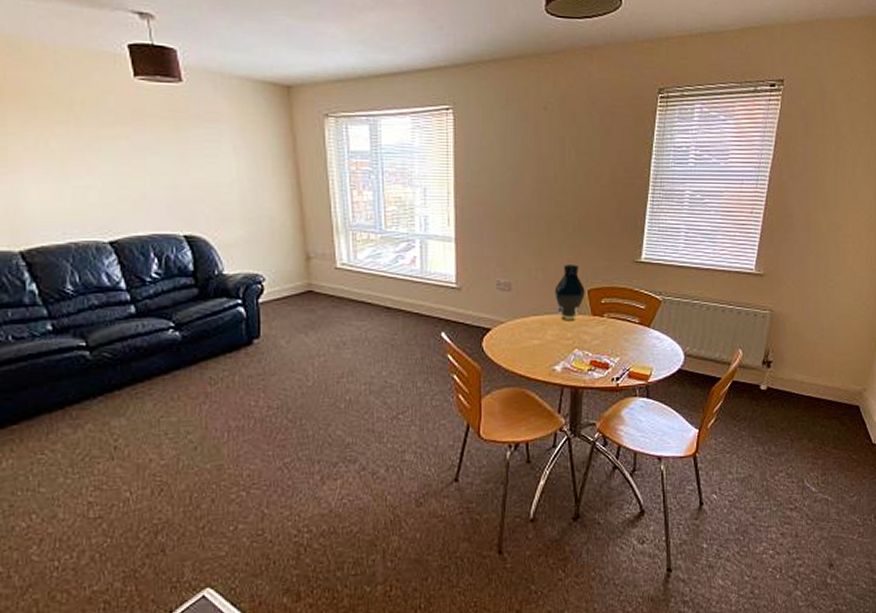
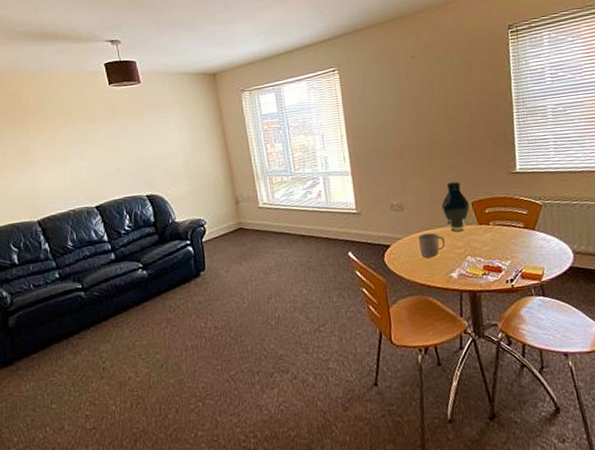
mug: none [524,319,553,348] -> present [418,232,446,259]

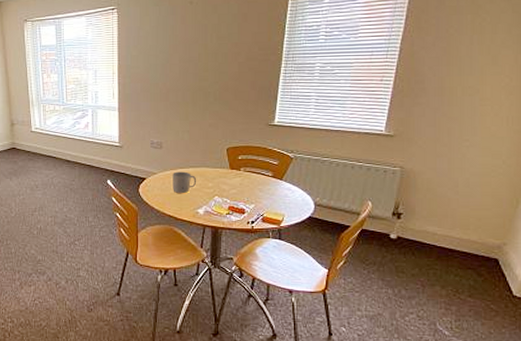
vase: present [441,182,470,232] -> none [198,128,224,174]

